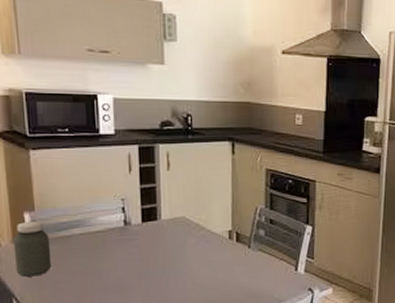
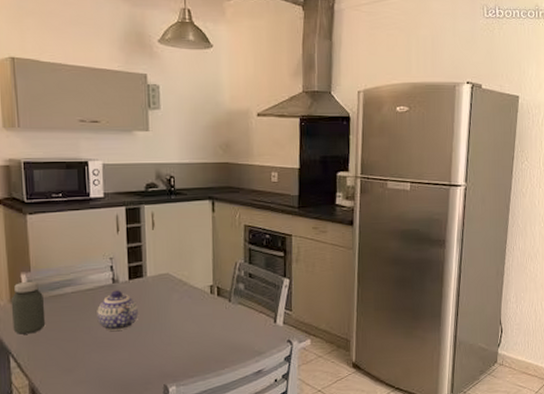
teapot: none [107,233,152,275] -> present [97,290,138,331]

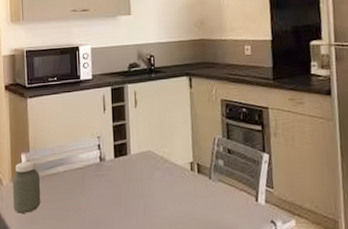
teapot: present [97,290,138,331] -> none [86,168,123,210]

